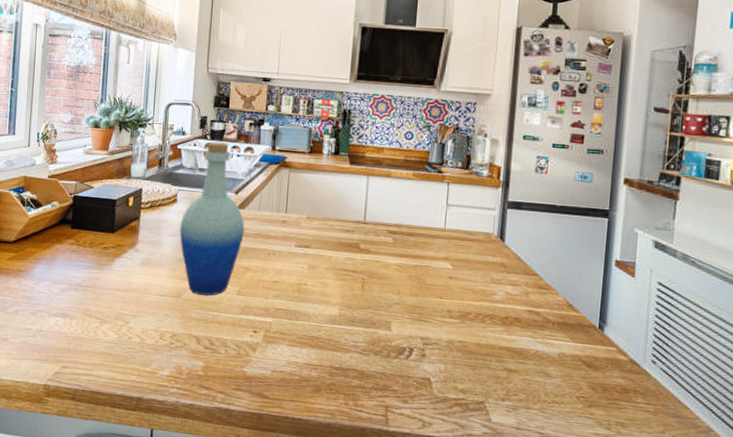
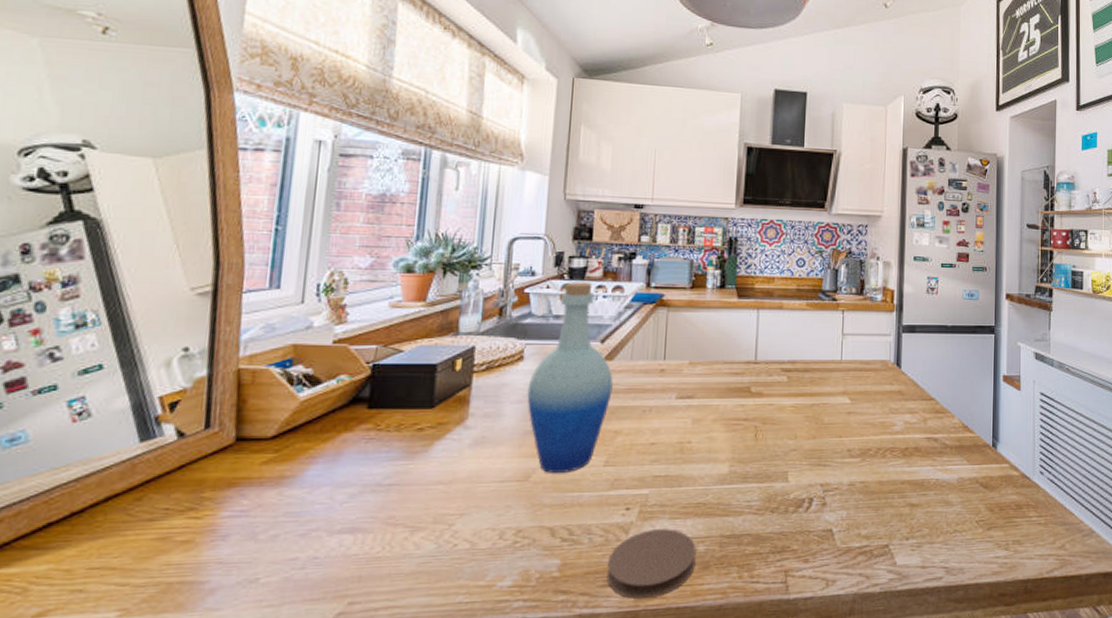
coaster: none [238,351,310,406] -> present [606,529,696,599]

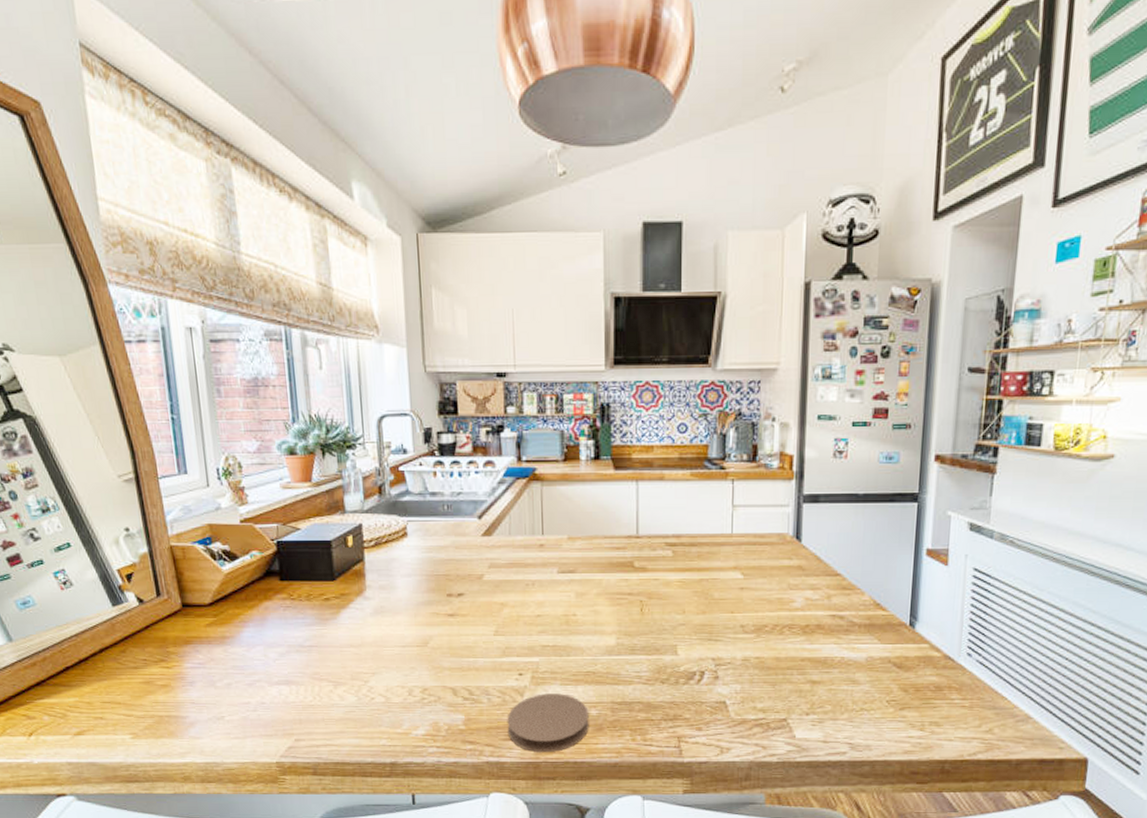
bottle: present [527,282,613,473] -> none [415,458,495,640]

